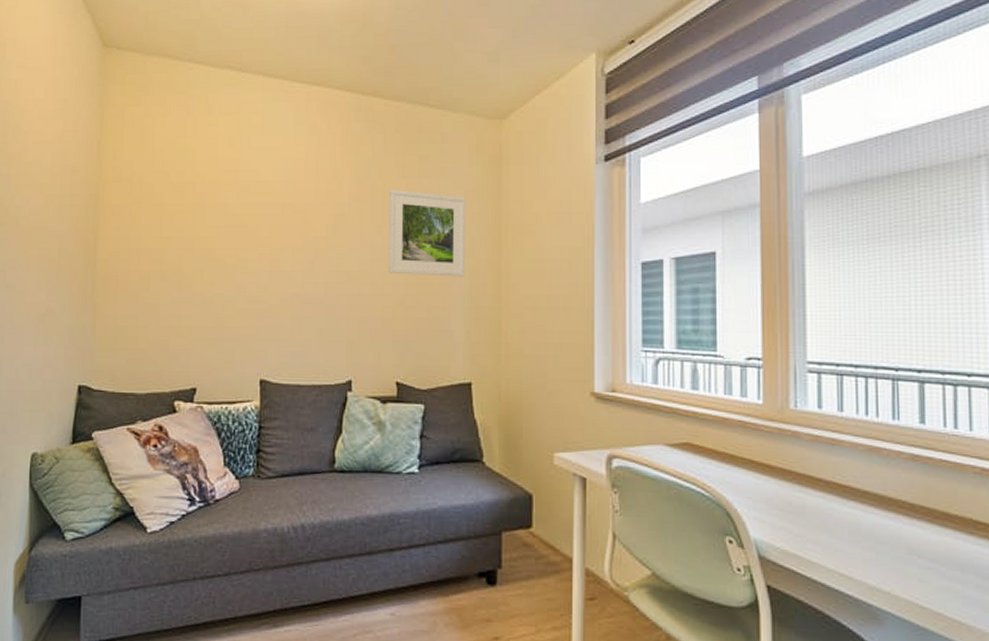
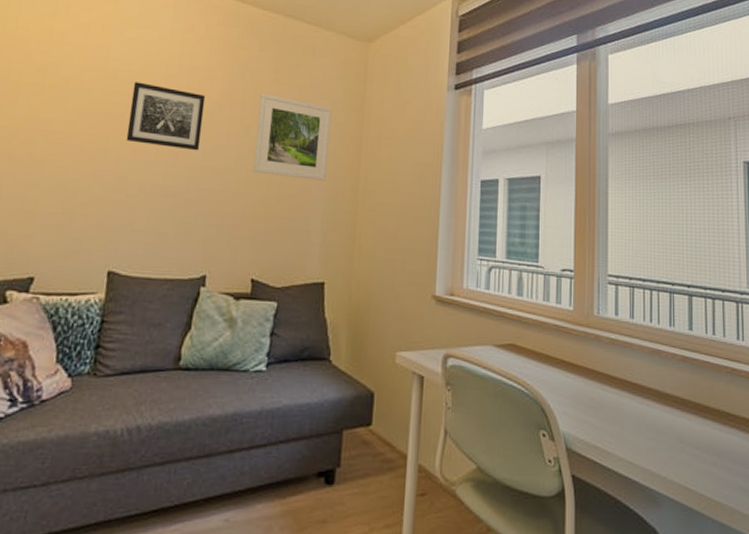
wall art: none [263,191,335,256] -> present [126,82,206,151]

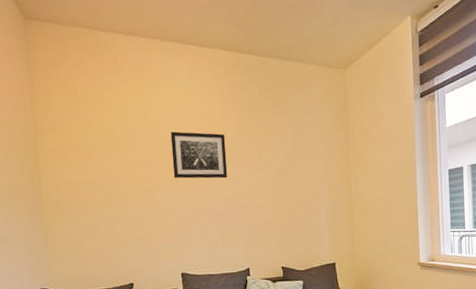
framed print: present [252,93,332,181] -> none [266,125,326,189]

